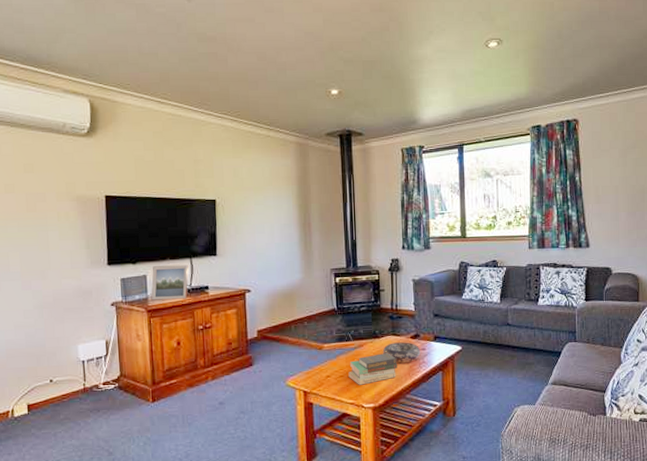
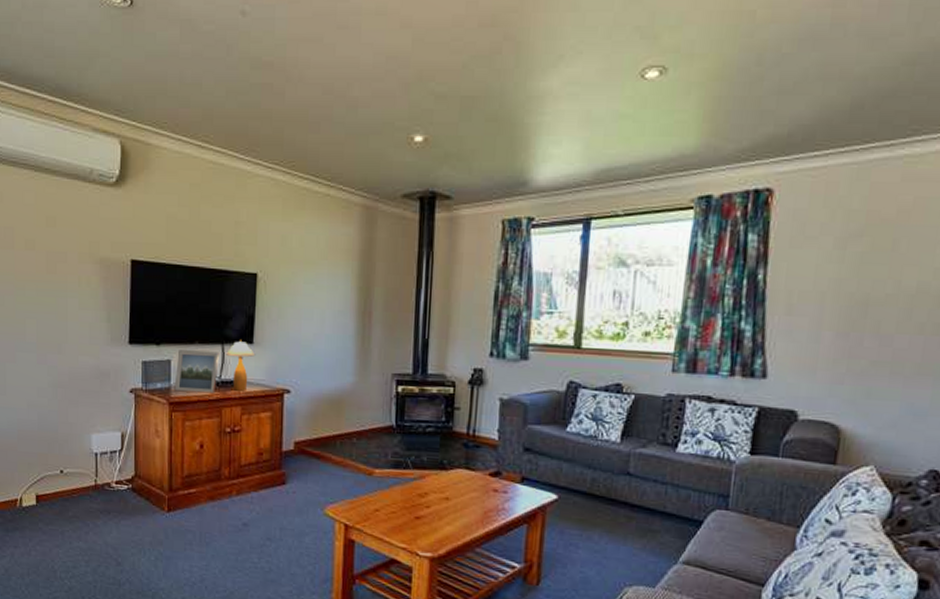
table lamp: none [194,252,220,296] -> present [226,338,256,393]
books: present [348,353,397,385] -> none [402,490,468,527]
decorative bowl: present [382,342,421,364] -> none [449,478,501,508]

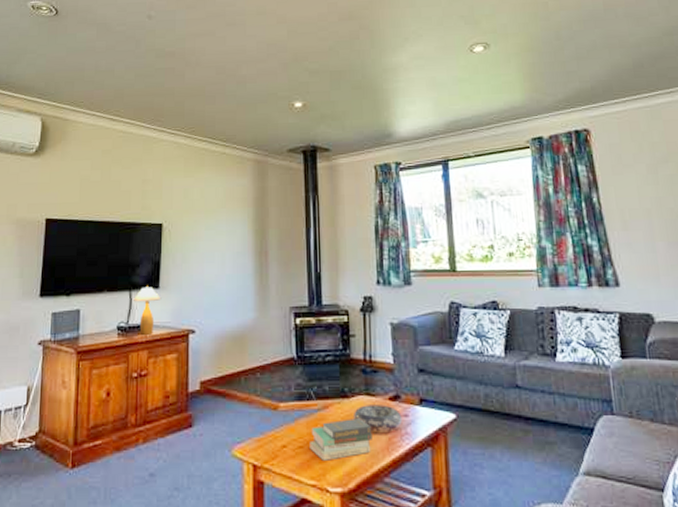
picture frame: present [174,350,219,394] -> none [82,298,127,340]
books: none [402,490,468,527] -> present [309,419,372,461]
decorative bowl: none [449,478,501,508] -> present [352,405,403,434]

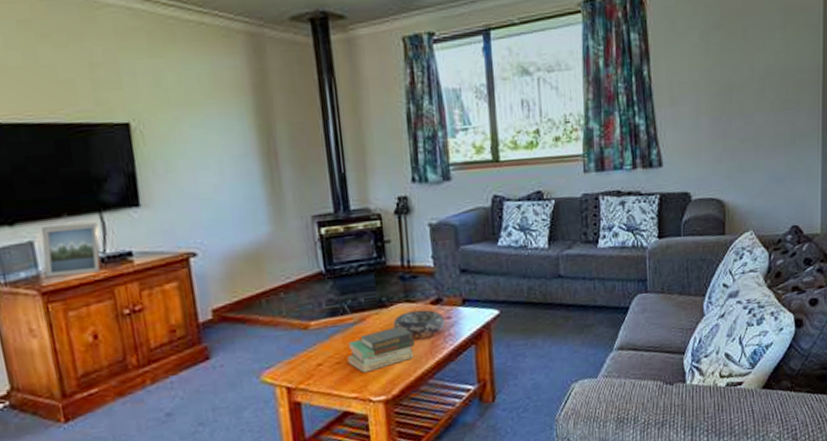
picture frame: none [82,298,127,340] -> present [41,222,102,278]
table lamp: present [133,284,162,336] -> none [107,202,146,266]

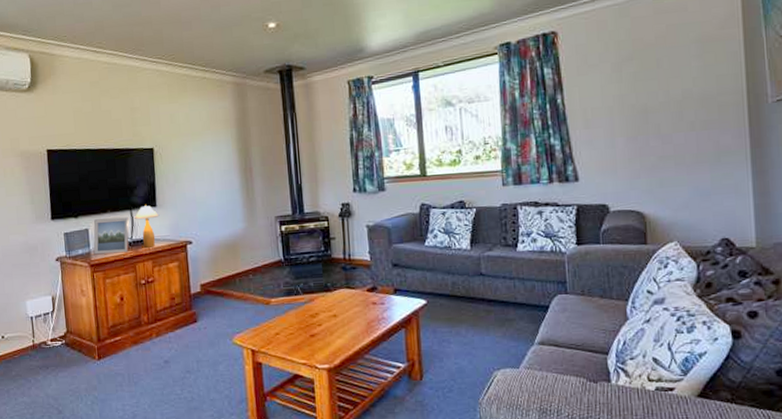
table lamp: none [107,202,146,266] -> present [134,203,160,249]
books: present [347,326,415,373] -> none [299,308,353,344]
decorative bowl: present [392,309,445,340] -> none [335,295,379,320]

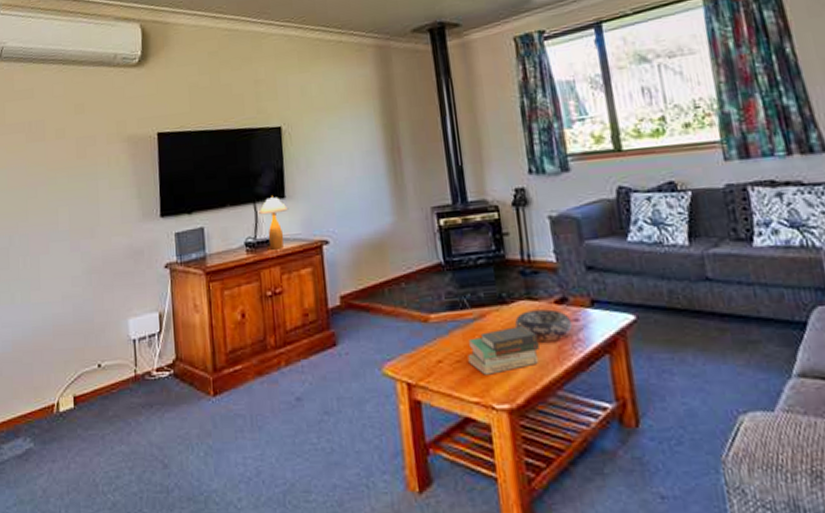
picture frame: present [93,217,130,255] -> none [209,212,253,260]
books: none [299,308,353,344] -> present [468,326,540,375]
decorative bowl: none [335,295,379,320] -> present [514,309,573,343]

